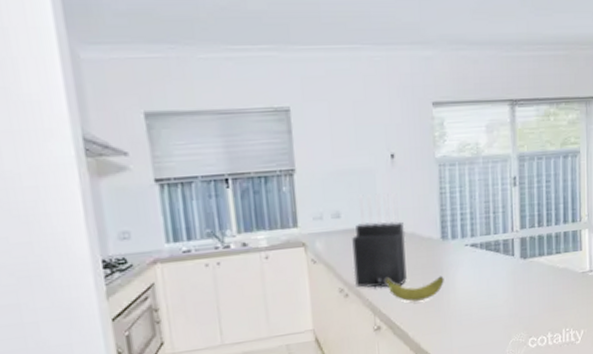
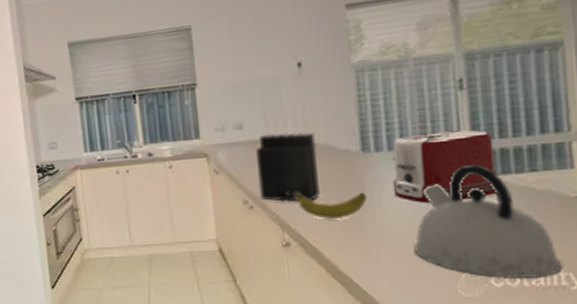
toaster: none [464,220,535,283] -> present [392,130,497,204]
kettle: none [478,248,572,341] -> present [414,164,563,279]

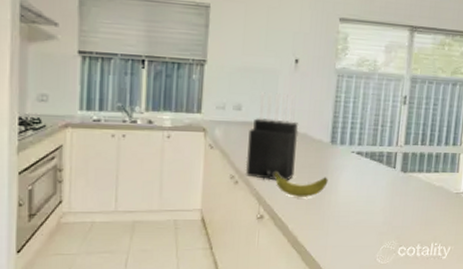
toaster: present [392,130,497,204] -> none [347,135,417,191]
kettle: present [414,164,563,279] -> none [353,162,441,250]

